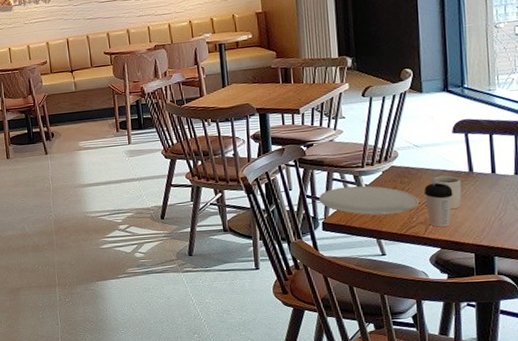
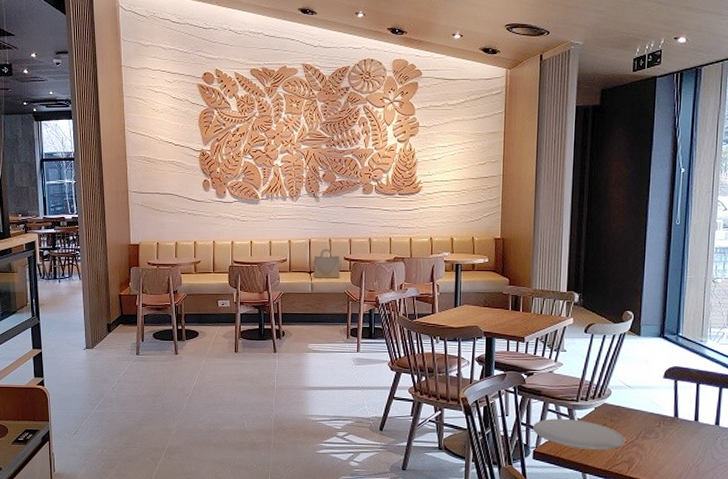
handbag: none [73,45,102,76] -> present [312,248,341,279]
beverage cup: present [424,174,453,227] -> none [631,415,658,468]
mug: present [433,175,463,210] -> none [641,418,666,452]

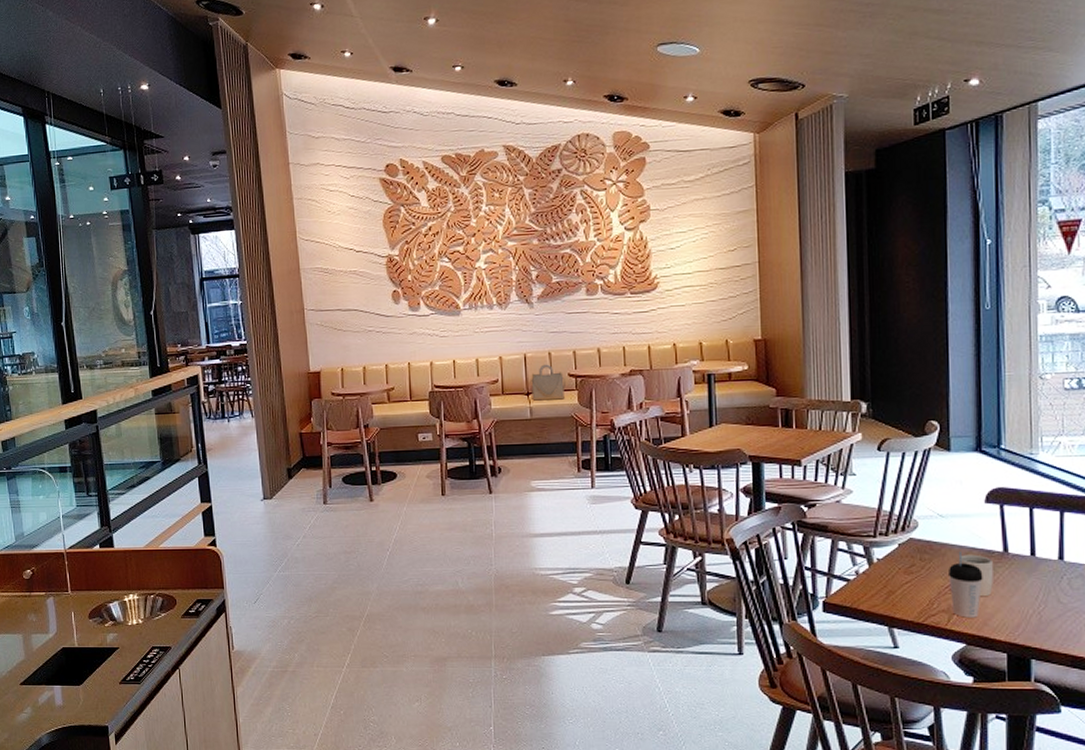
plate: present [533,418,625,451] -> none [820,560,941,599]
beverage cup: none [631,415,658,468] -> present [949,552,983,618]
mug: none [641,418,666,452] -> present [960,554,995,597]

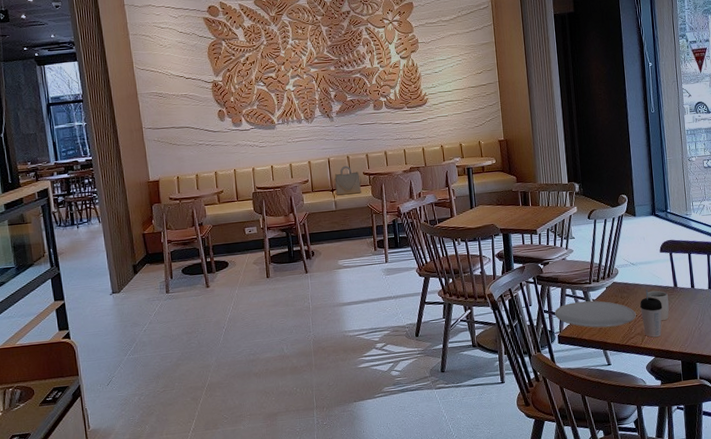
plate: none [820,560,941,599] -> present [555,300,636,329]

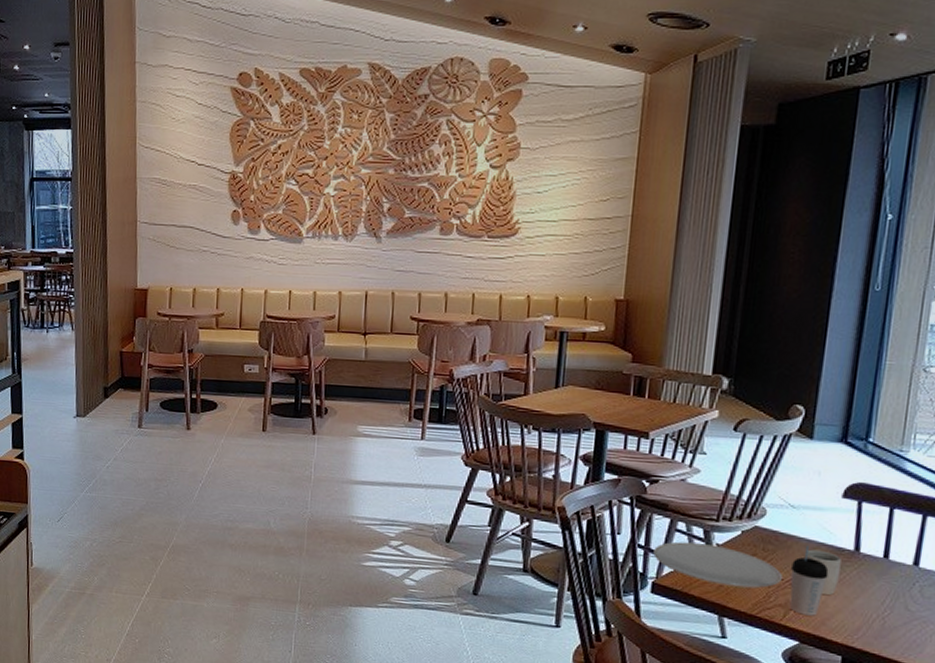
handbag: present [333,165,362,196] -> none [368,304,407,344]

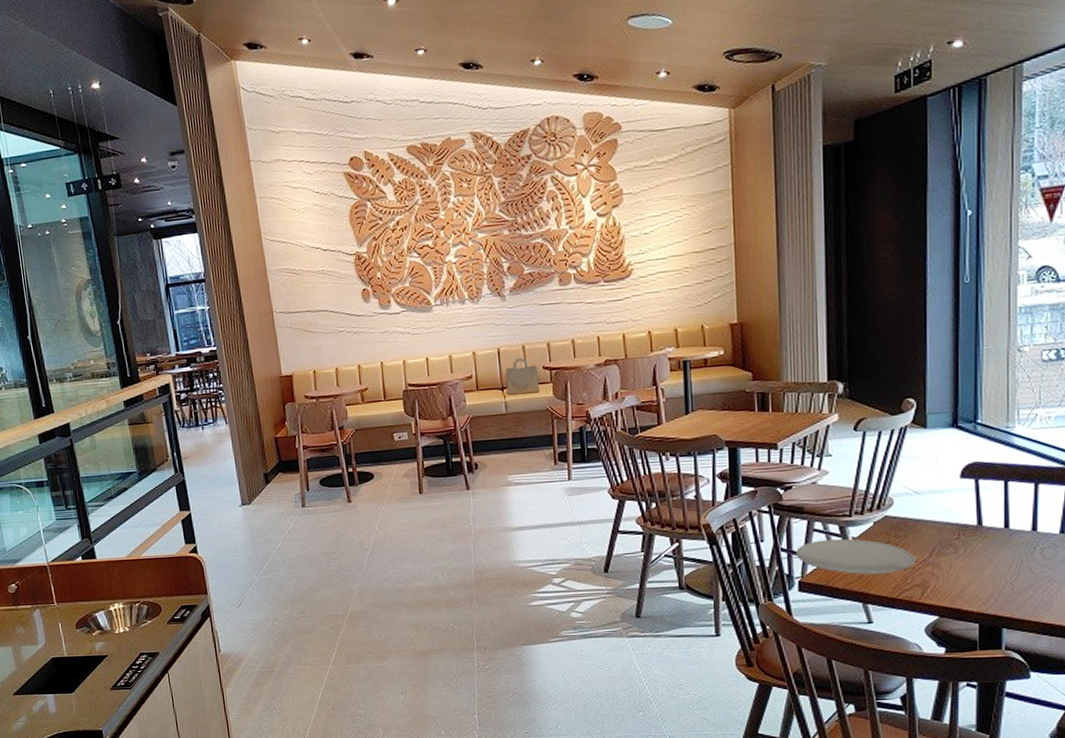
handbag: none [368,304,407,344] -> present [504,357,540,395]
beverage cup: present [789,545,829,616] -> none [923,527,957,591]
mug: present [805,549,842,596] -> none [934,529,968,571]

